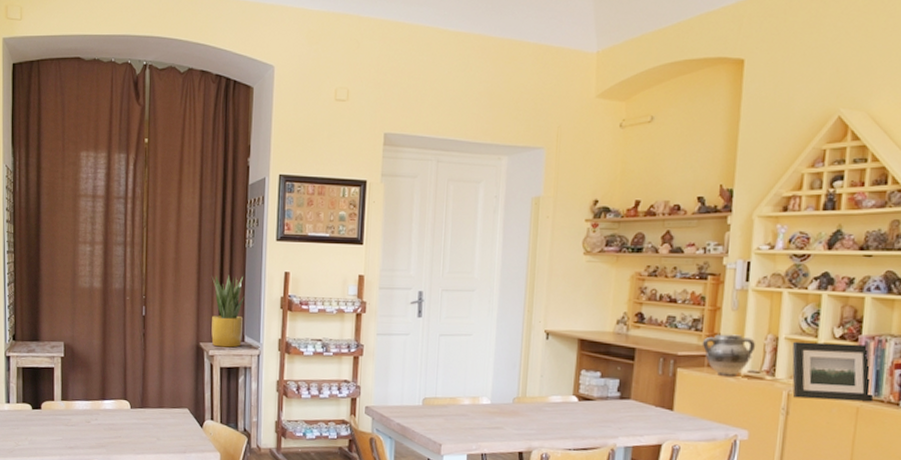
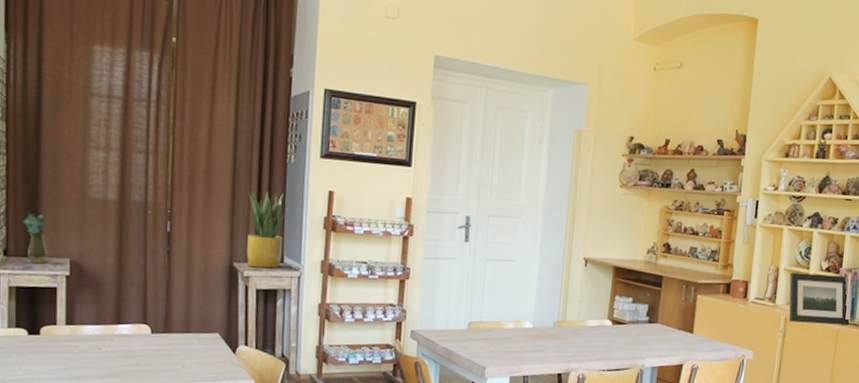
vase: none [27,302,47,347] -> present [23,212,48,264]
ceramic pot: present [702,334,756,378] -> none [718,264,762,304]

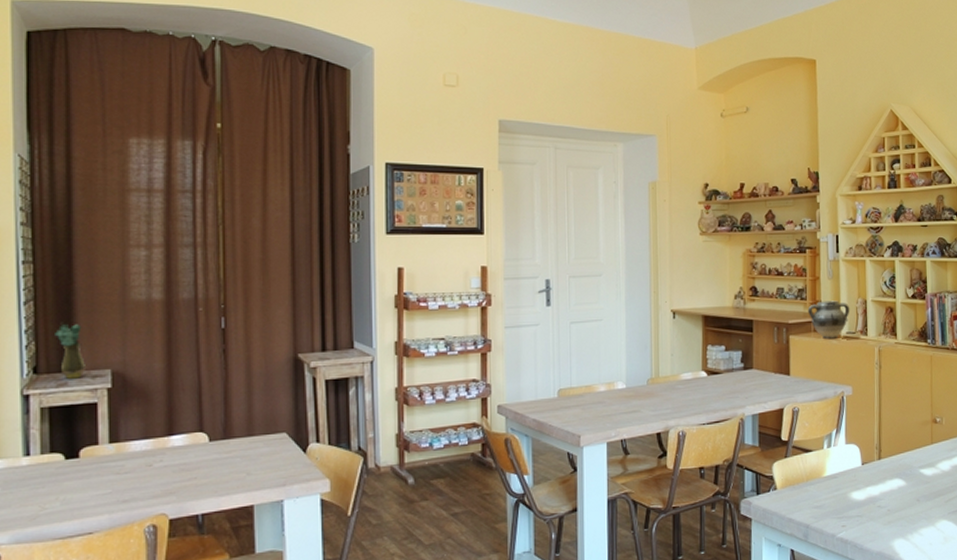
planter: present [246,191,285,269] -> none [310,274,351,357]
ceramic pot: none [718,264,762,304] -> present [807,300,850,340]
picture frame: present [788,272,850,326] -> none [877,301,942,353]

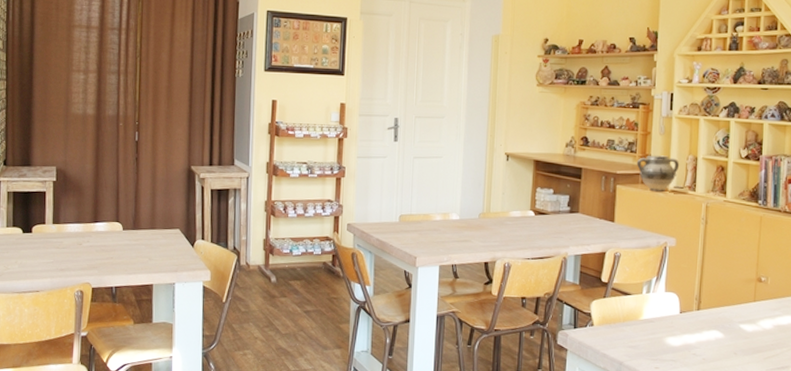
vase: present [55,323,85,379] -> none [19,128,39,172]

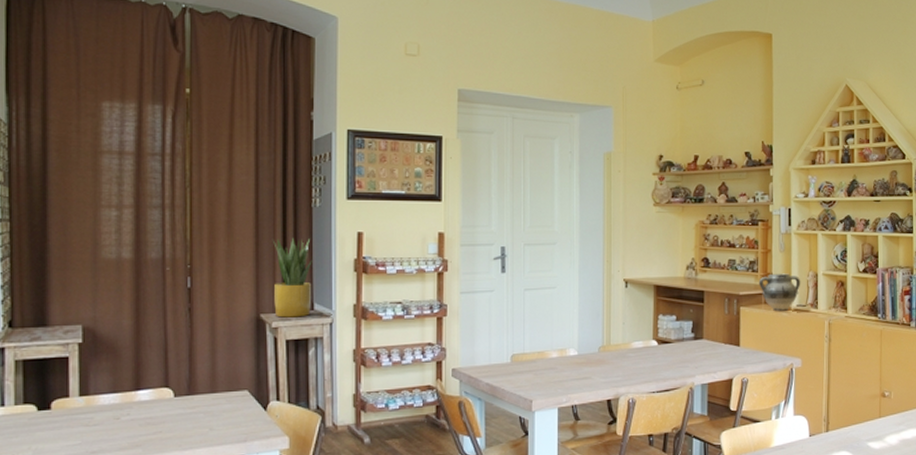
planter: none [202,102,234,171] -> present [273,237,312,318]

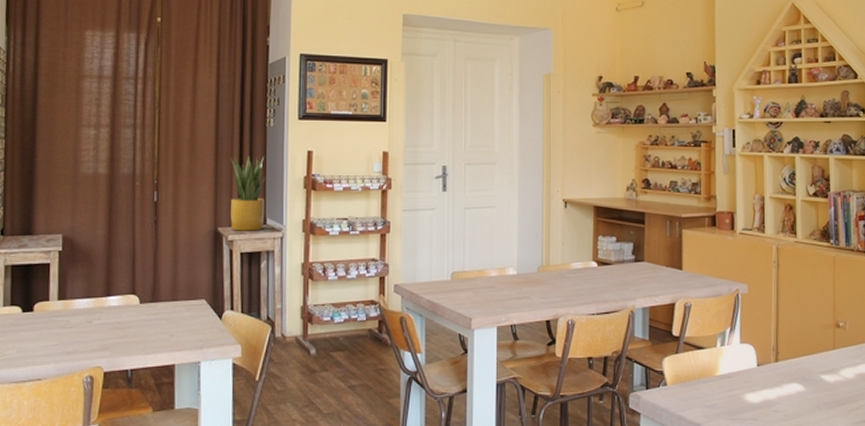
ceramic pot: present [758,273,801,312] -> none [701,196,747,236]

